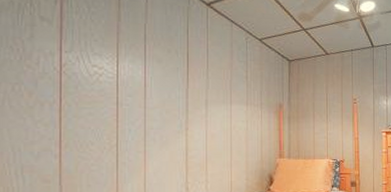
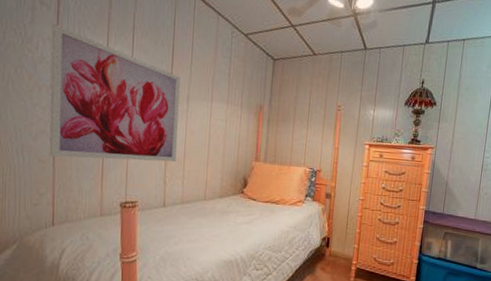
wall art: none [53,38,199,174] -> present [49,23,180,162]

